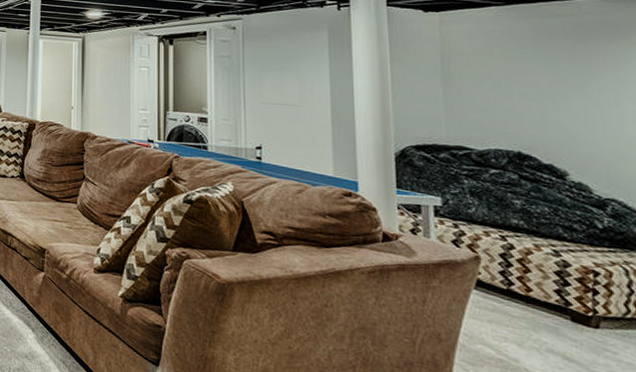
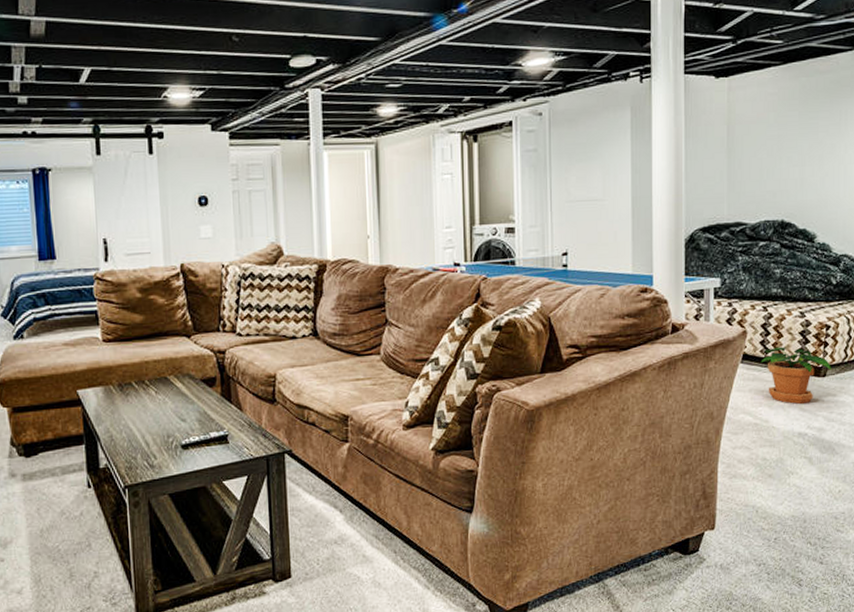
potted plant: none [501,281,606,354] -> present [760,346,831,404]

